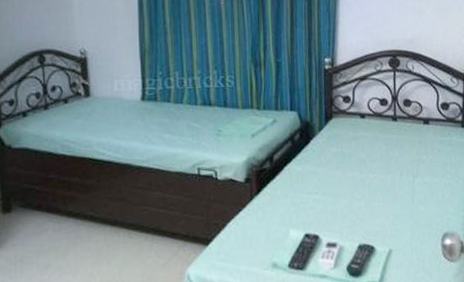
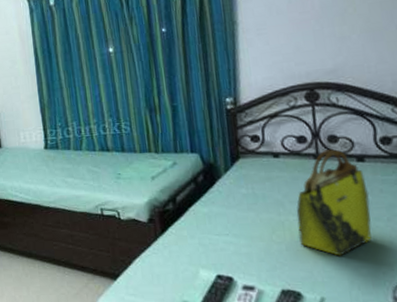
tote bag: none [375,112,431,210] -> present [296,149,372,256]

